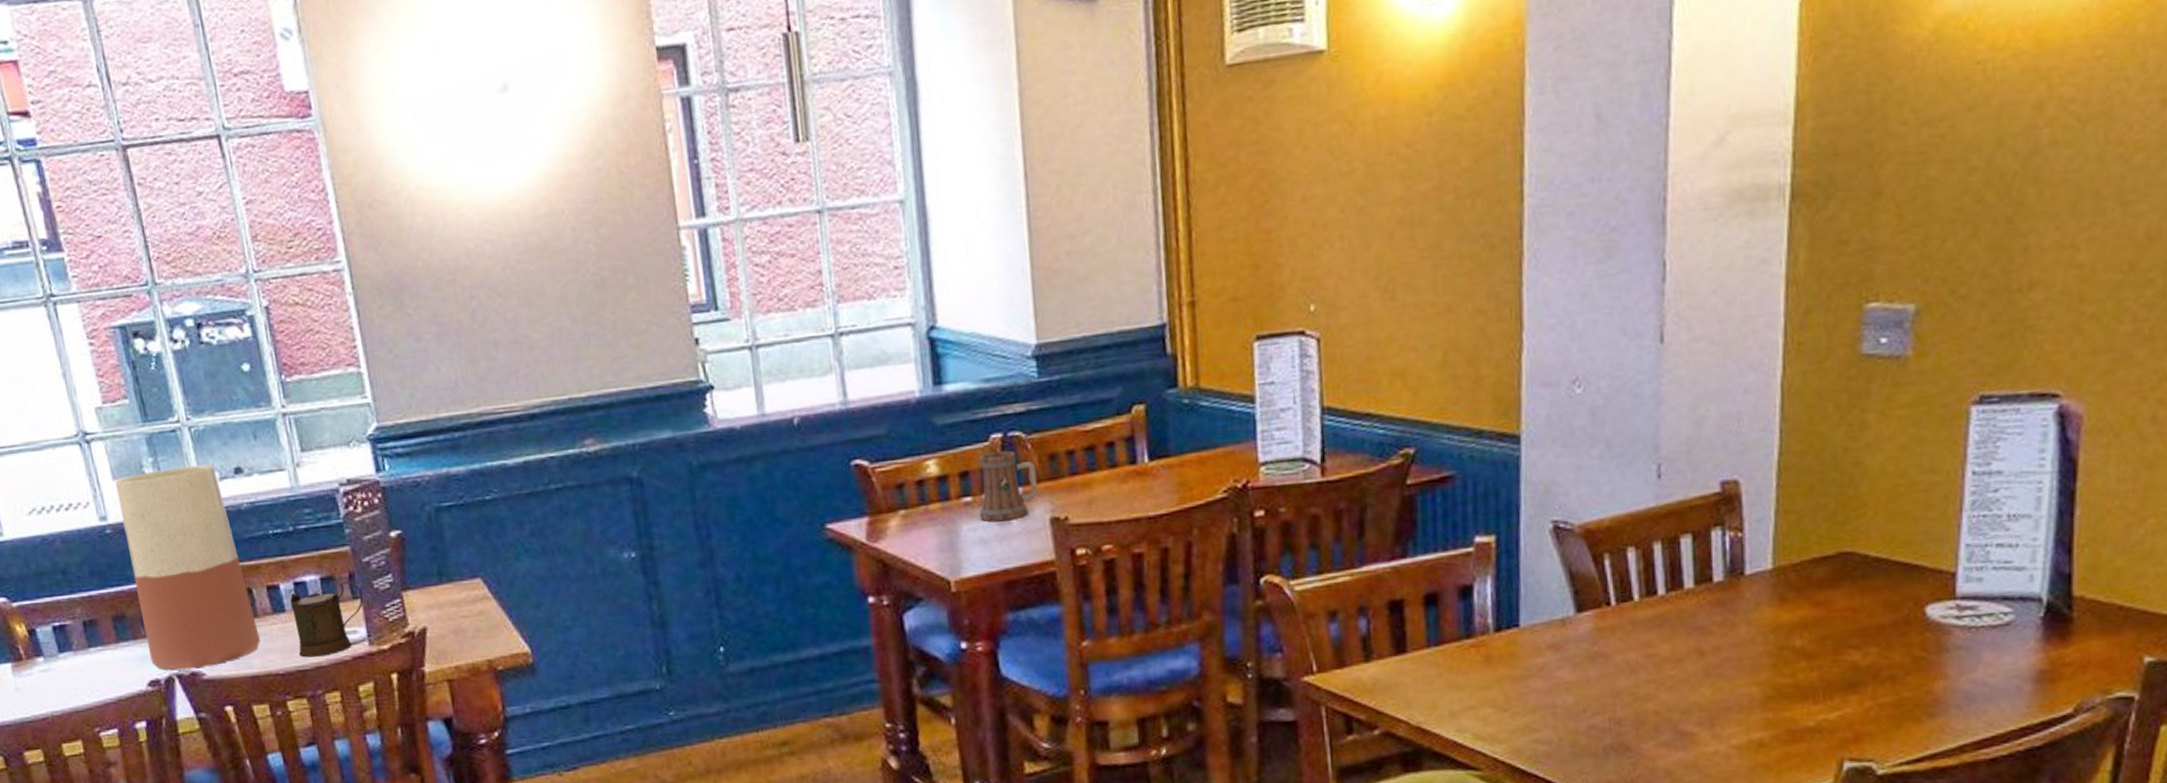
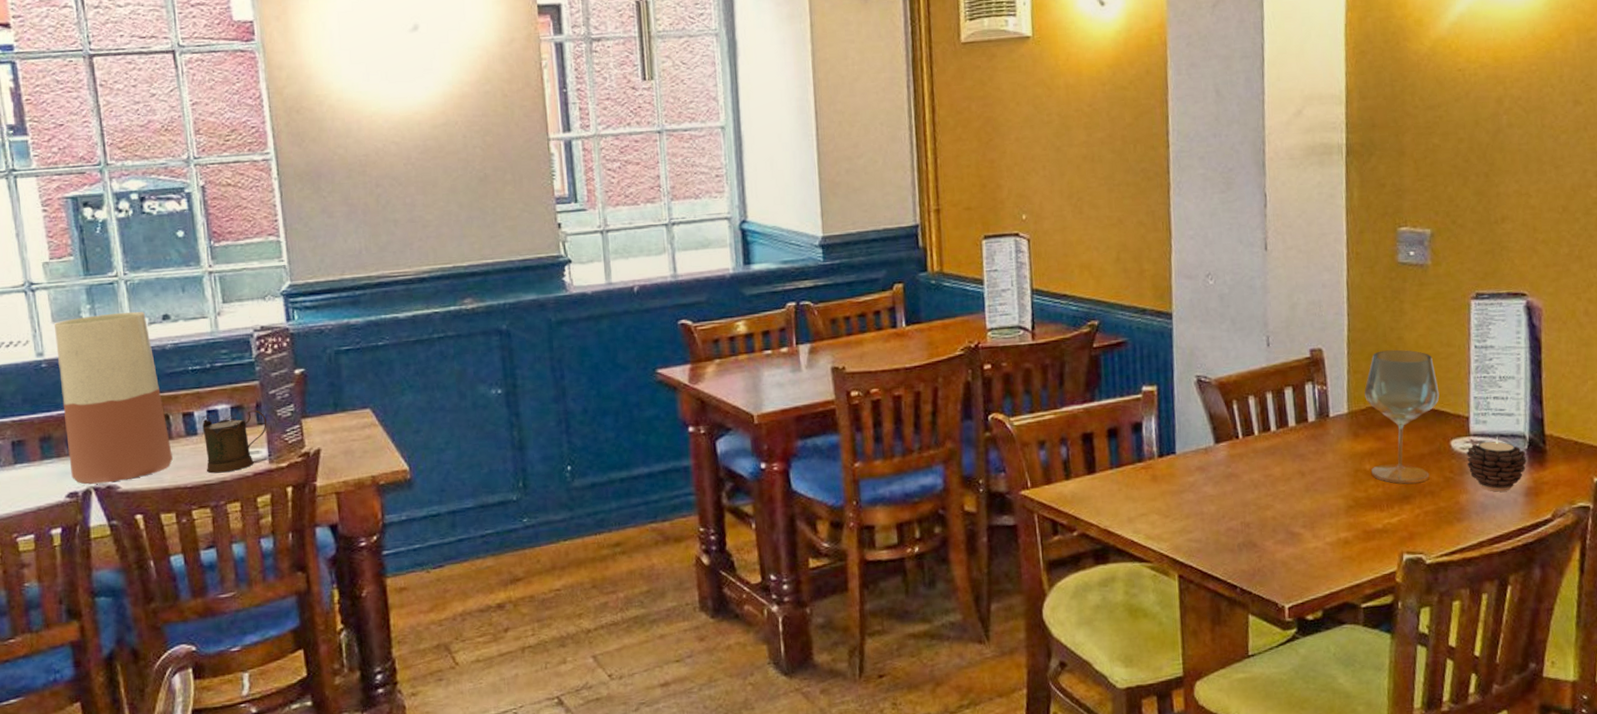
beer mug: present [979,450,1038,522] -> none [777,315,822,370]
wine glass: none [1799,479,1913,667] -> present [1364,349,1440,484]
candle: none [1949,600,2040,677] -> present [1466,437,1527,492]

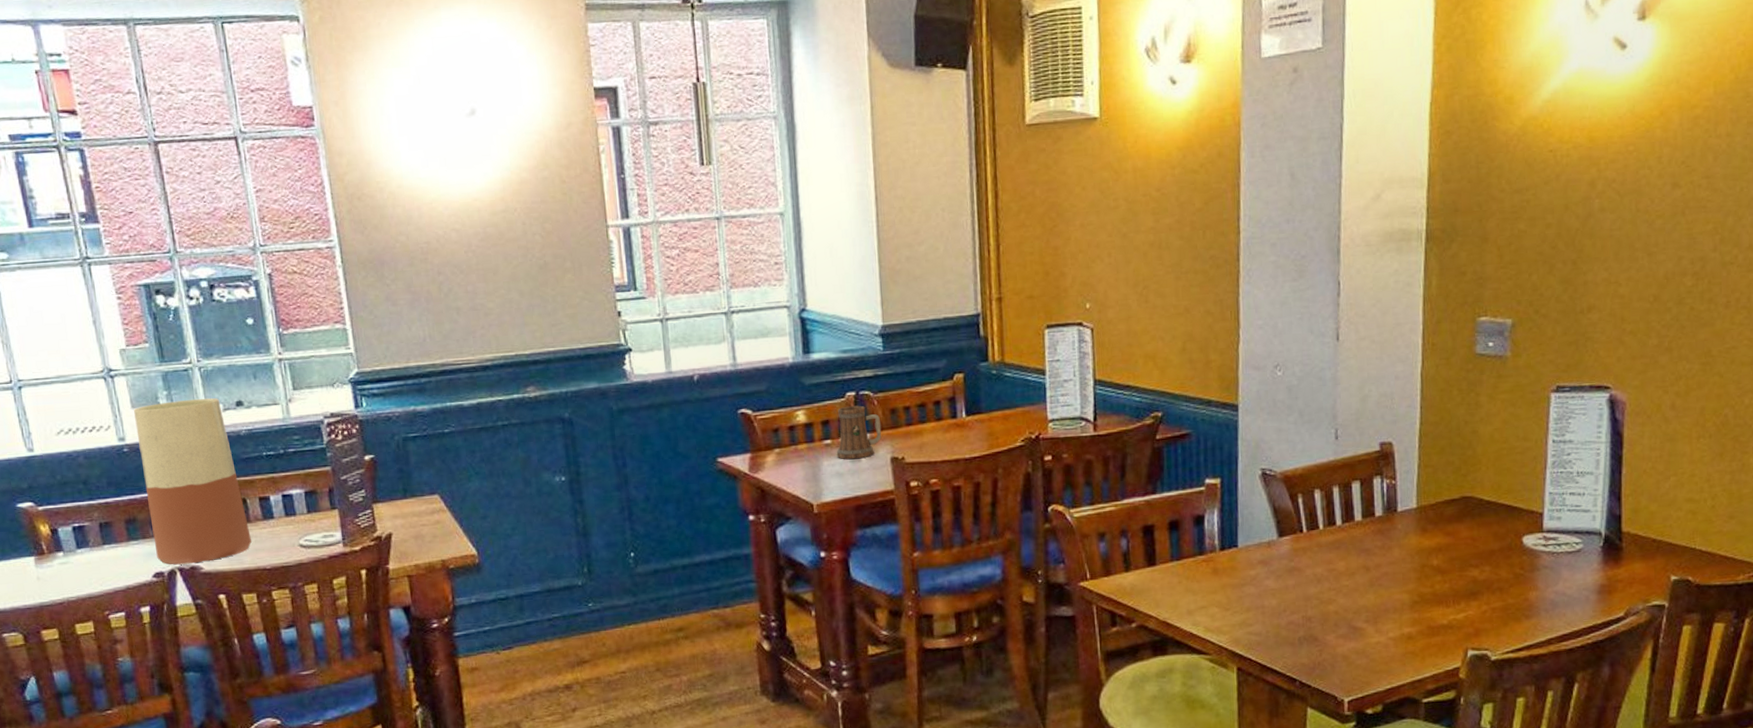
beer mug: present [202,410,267,474] -> none [278,495,340,556]
beer mug: none [777,315,822,370] -> present [836,405,882,460]
wine glass: present [1364,349,1440,484] -> none [1435,443,1513,580]
candle: present [1466,437,1527,492] -> none [1539,534,1601,589]

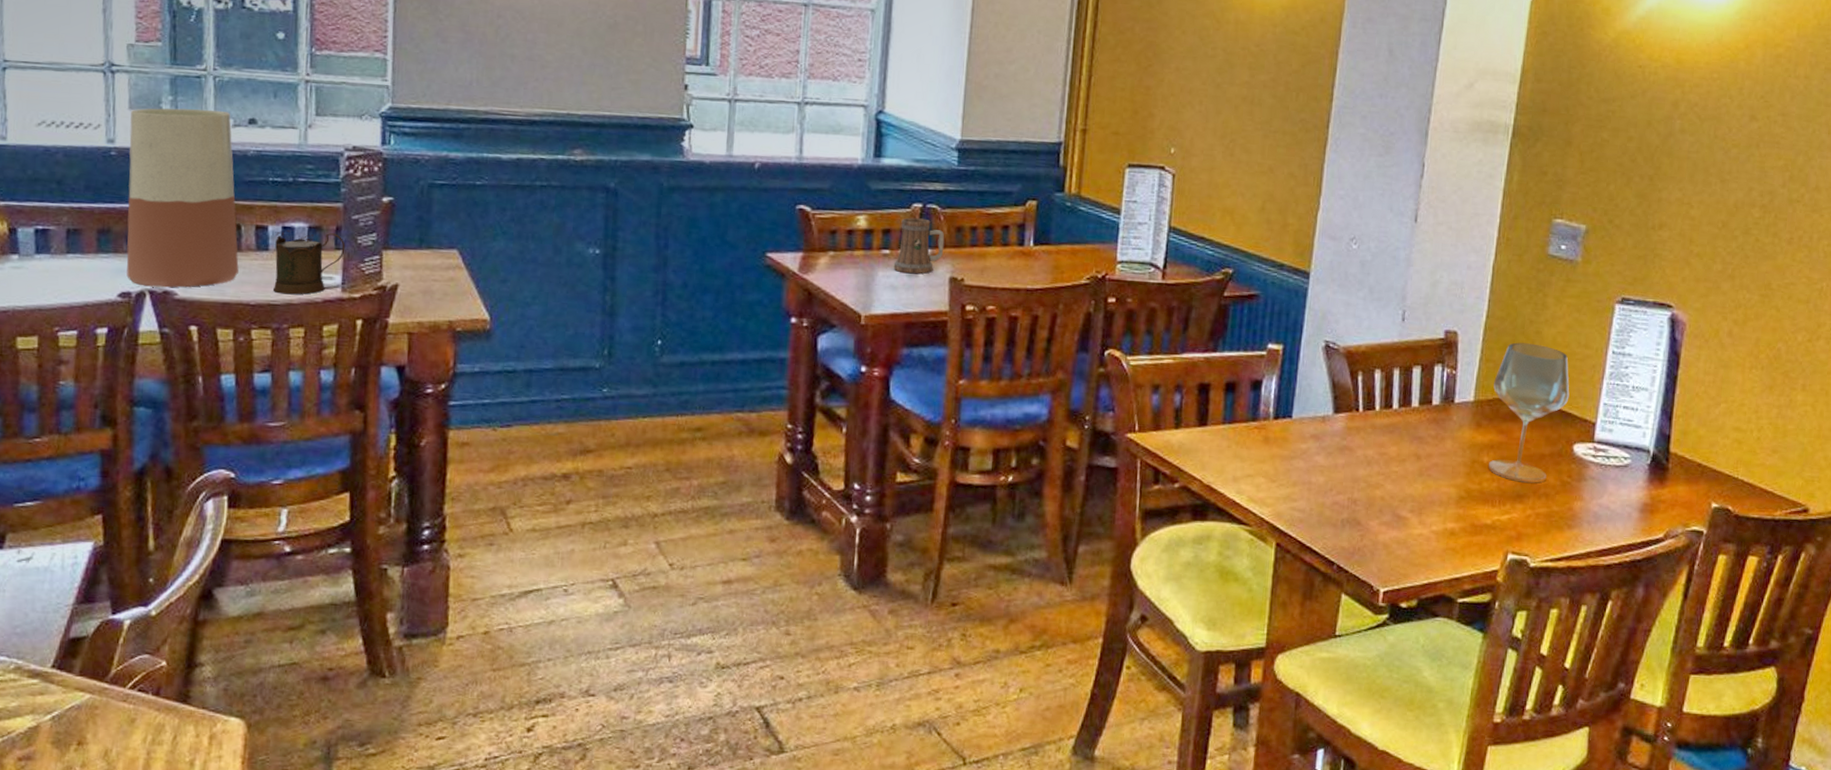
beer mug: none [278,495,340,556] -> present [272,230,346,295]
wine glass: none [1435,443,1513,580] -> present [1488,342,1570,483]

